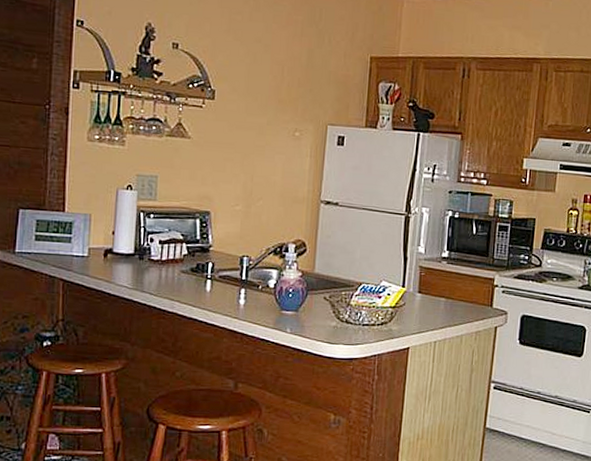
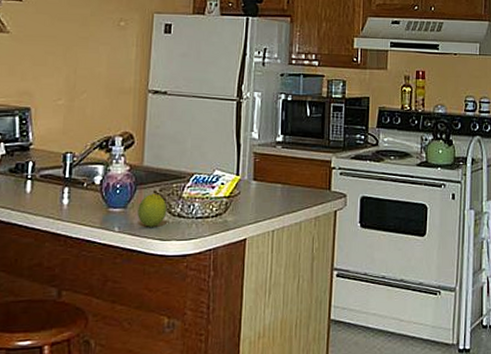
fruit: none [308,299,336,331] -> present [138,193,167,227]

